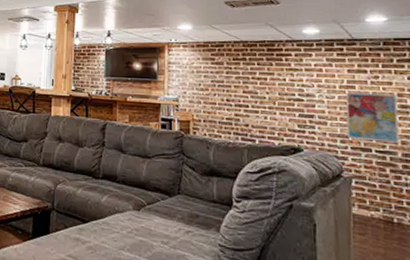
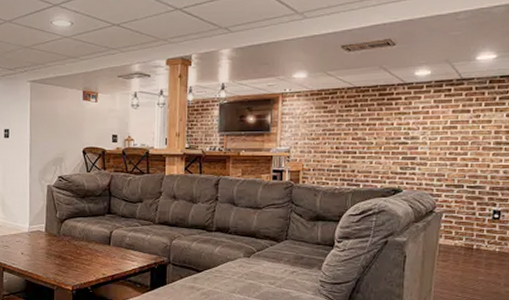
wall art: present [346,92,399,143] -> none [444,132,493,178]

